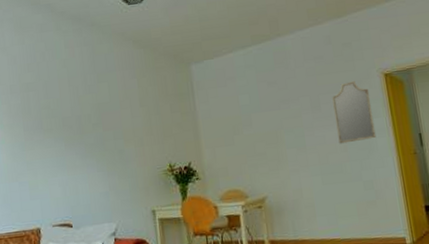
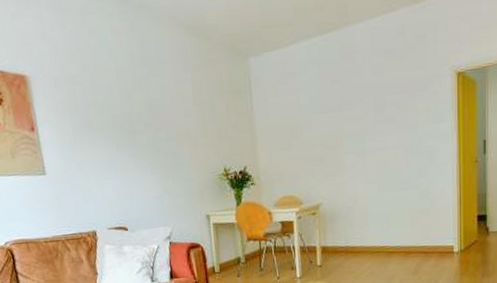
home mirror: present [332,81,377,144] -> none [398,80,439,150]

